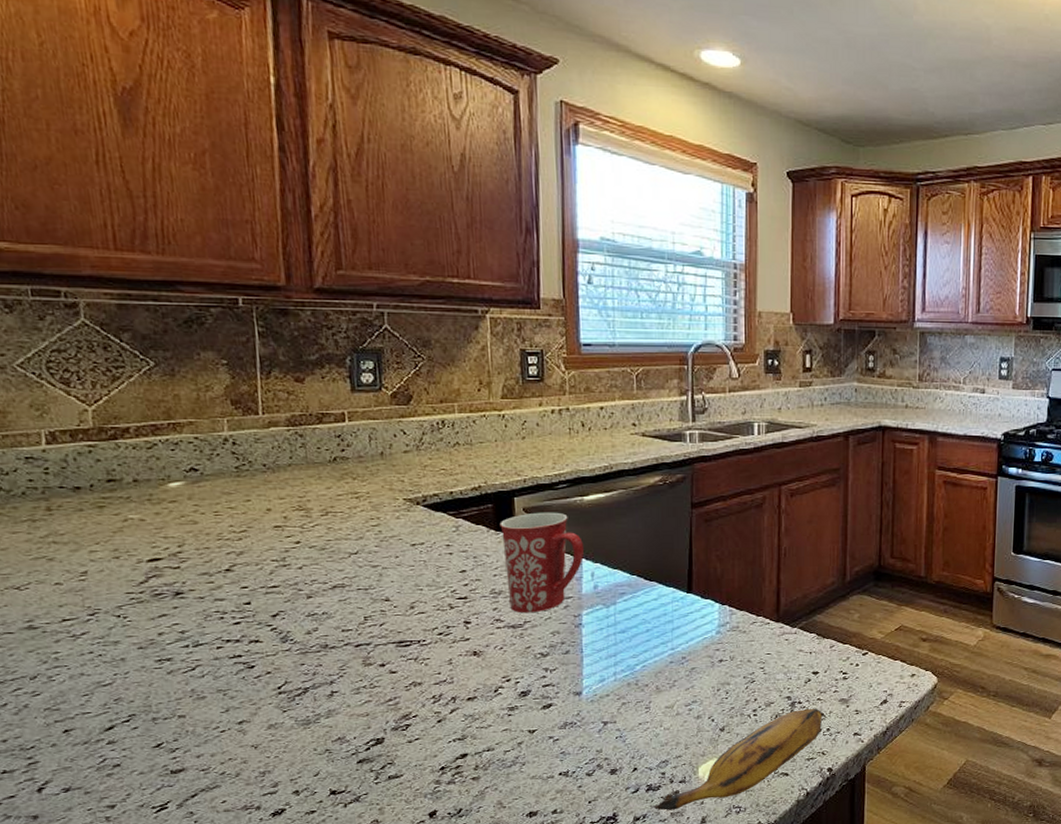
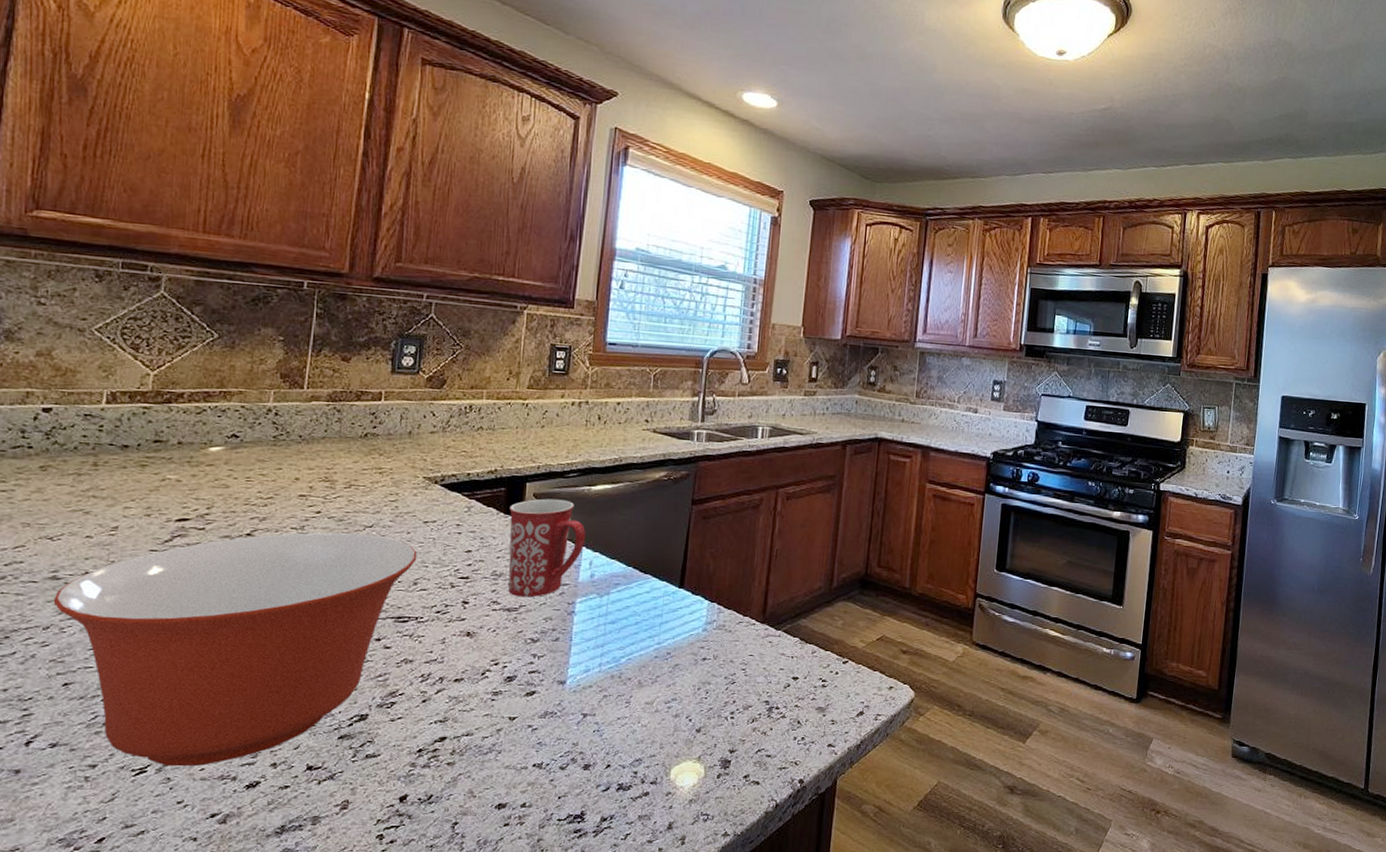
mixing bowl: none [34,561,410,802] -> present [53,532,417,767]
banana: present [653,708,823,811] -> none [621,715,799,813]

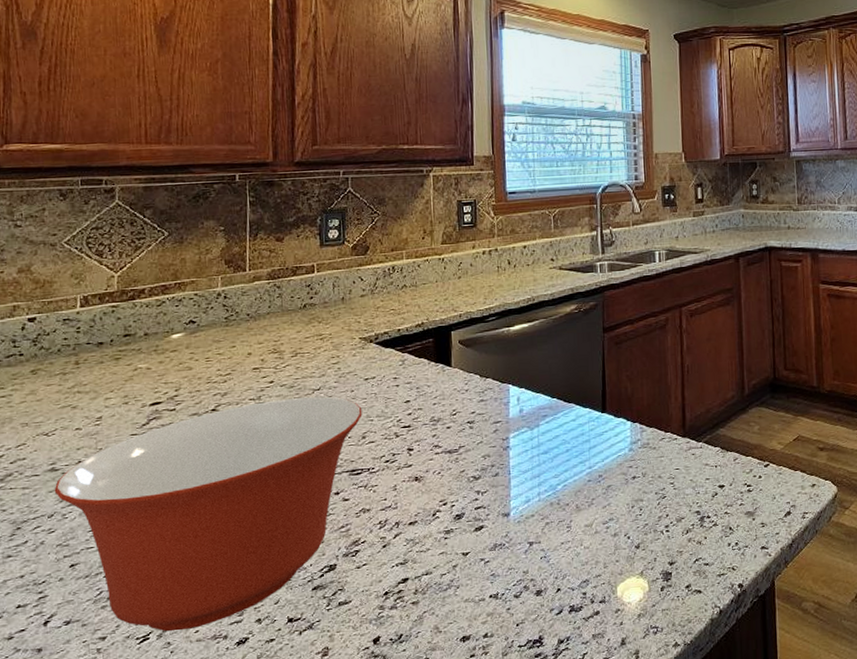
mug: present [508,498,586,598] -> none [439,342,511,439]

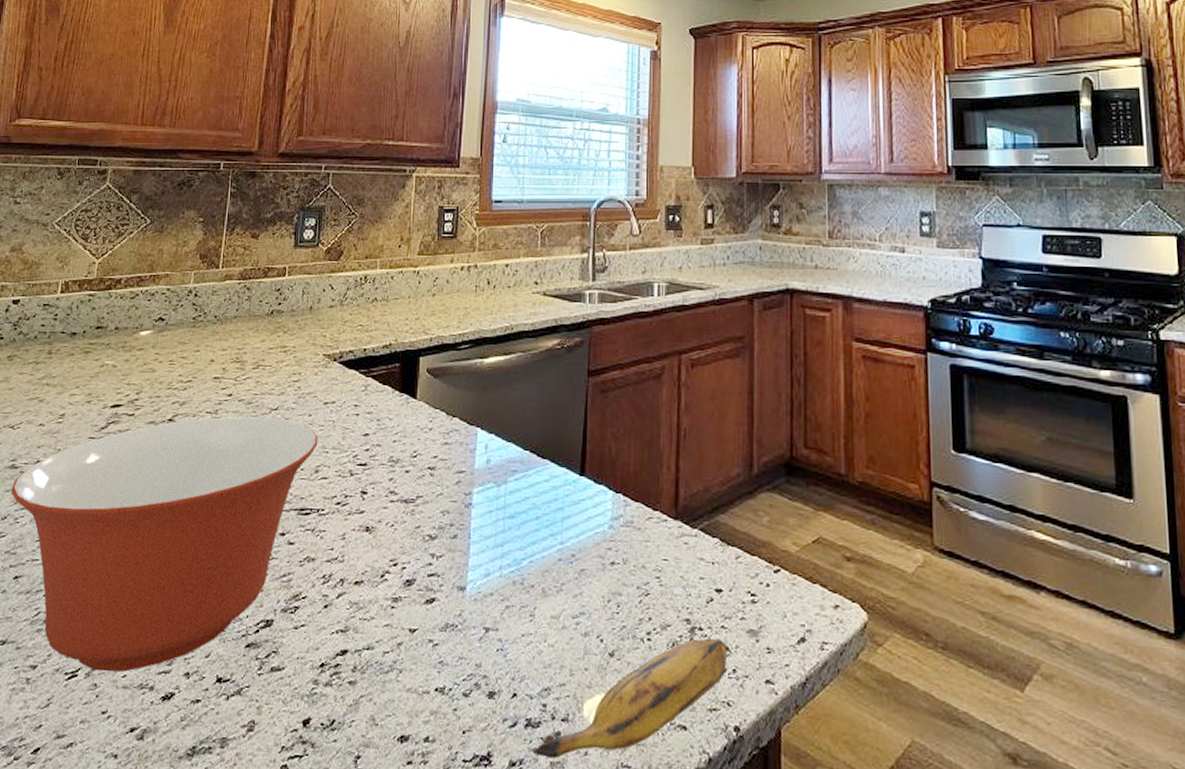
banana: none [576,522,731,632] -> present [531,638,728,759]

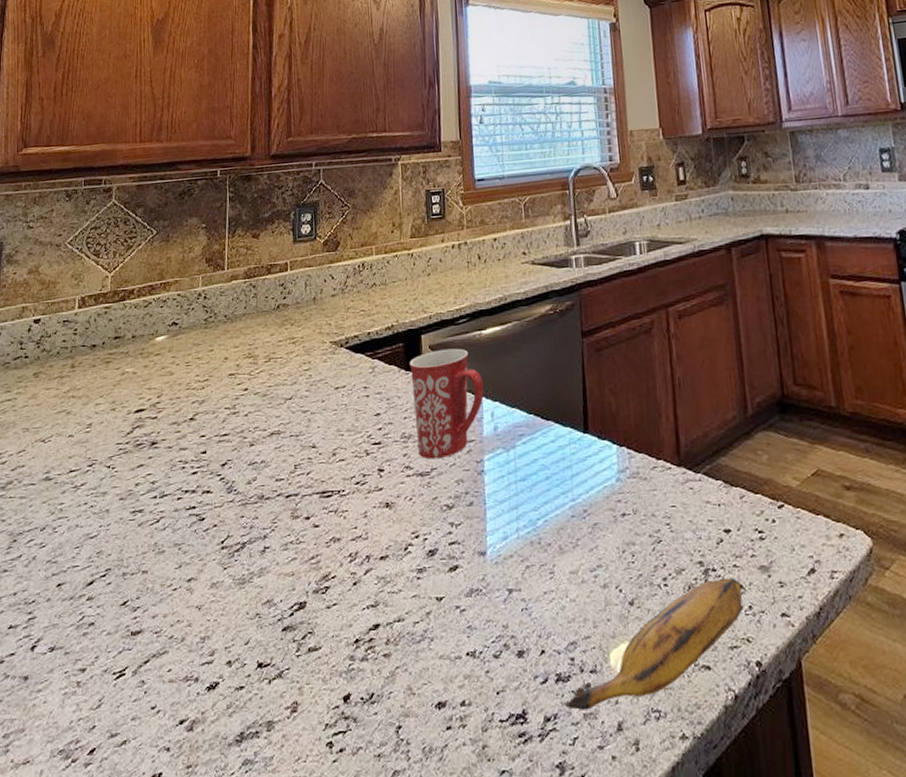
mixing bowl: present [10,416,318,672] -> none [47,407,333,668]
mug: none [404,374,481,487] -> present [409,348,484,460]

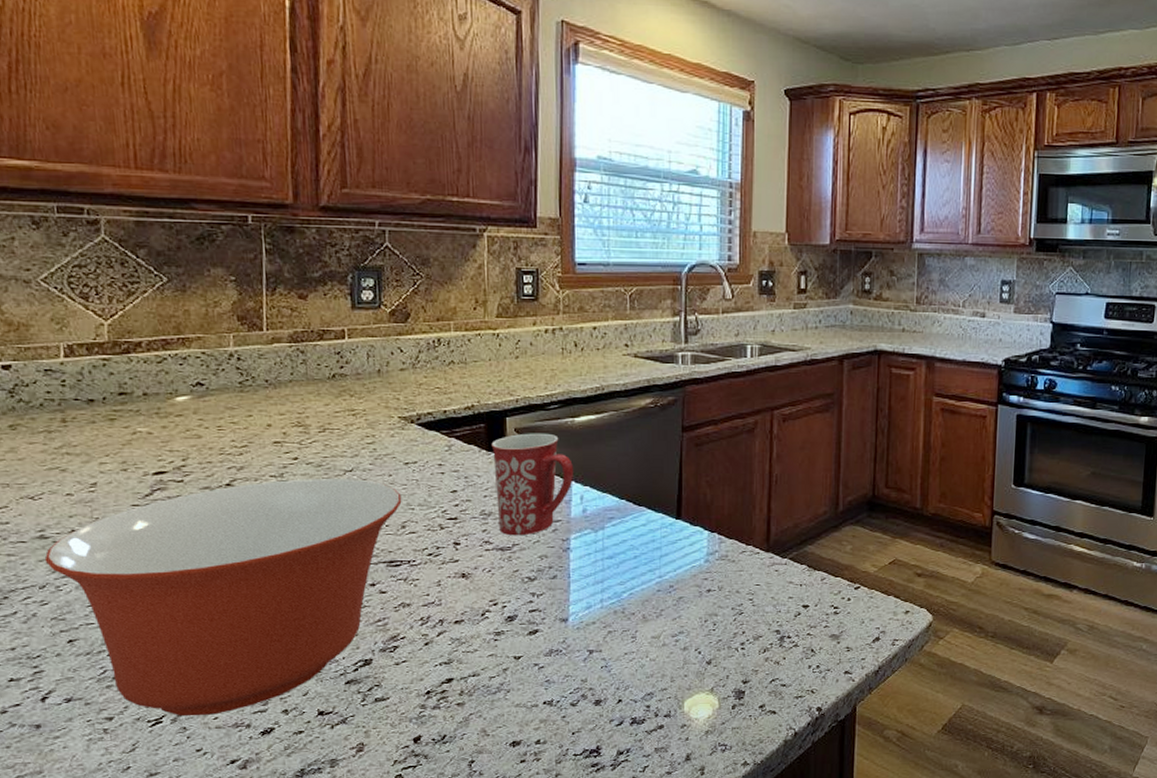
mixing bowl: none [47,407,333,668] -> present [44,479,402,717]
banana: present [564,577,743,710] -> none [637,643,813,745]

